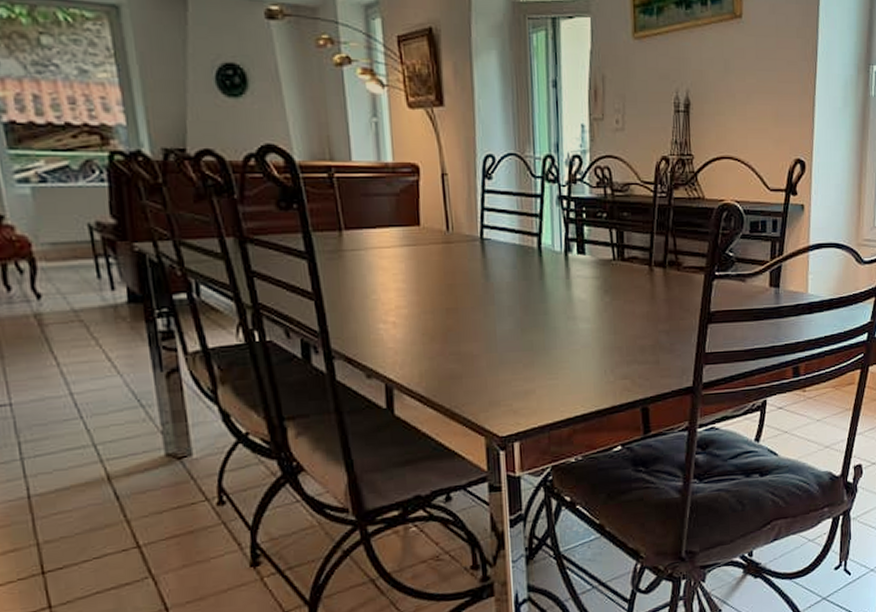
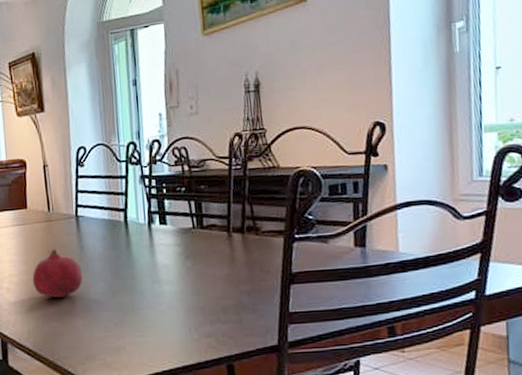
fruit: none [425,276,488,335] -> present [32,248,83,298]

